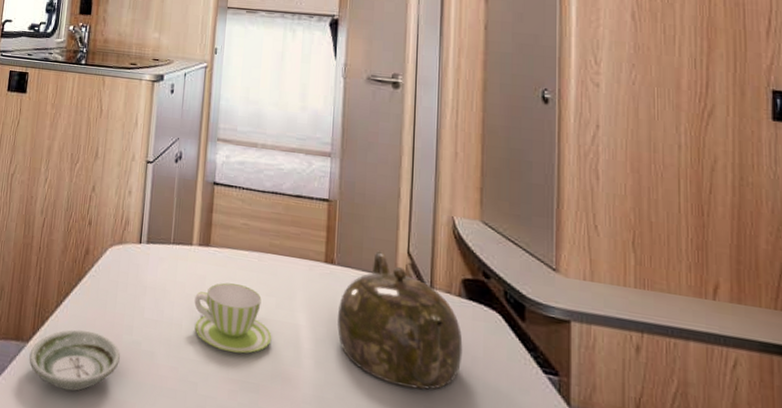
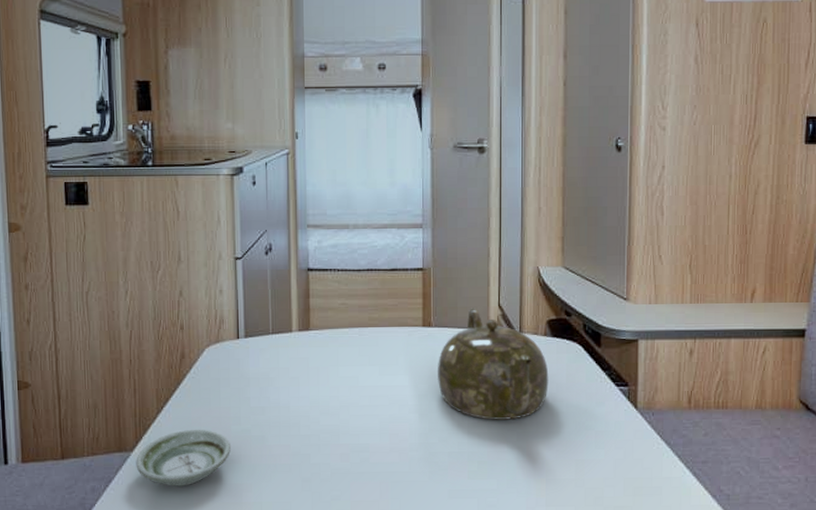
cup: present [194,282,272,354] -> none [299,360,378,421]

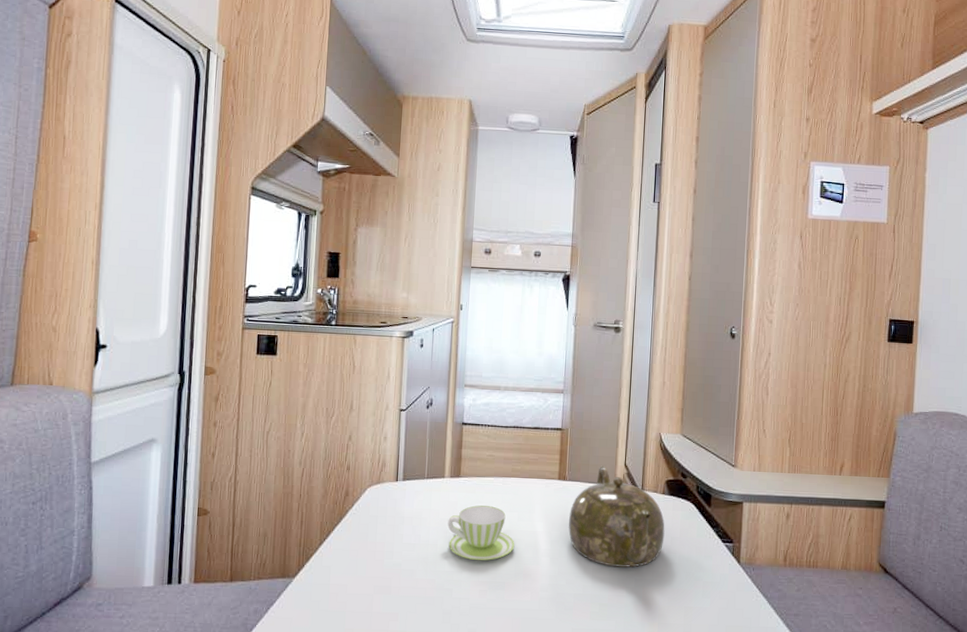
saucer: present [136,429,231,486] -> none [296,560,382,613]
cup: none [299,360,378,421] -> present [448,505,515,561]

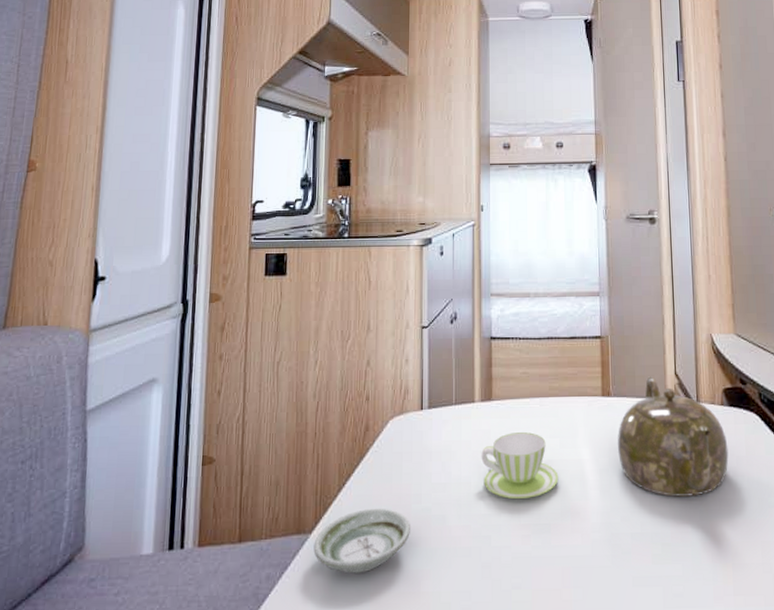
saucer: none [296,560,382,613] -> present [313,508,410,574]

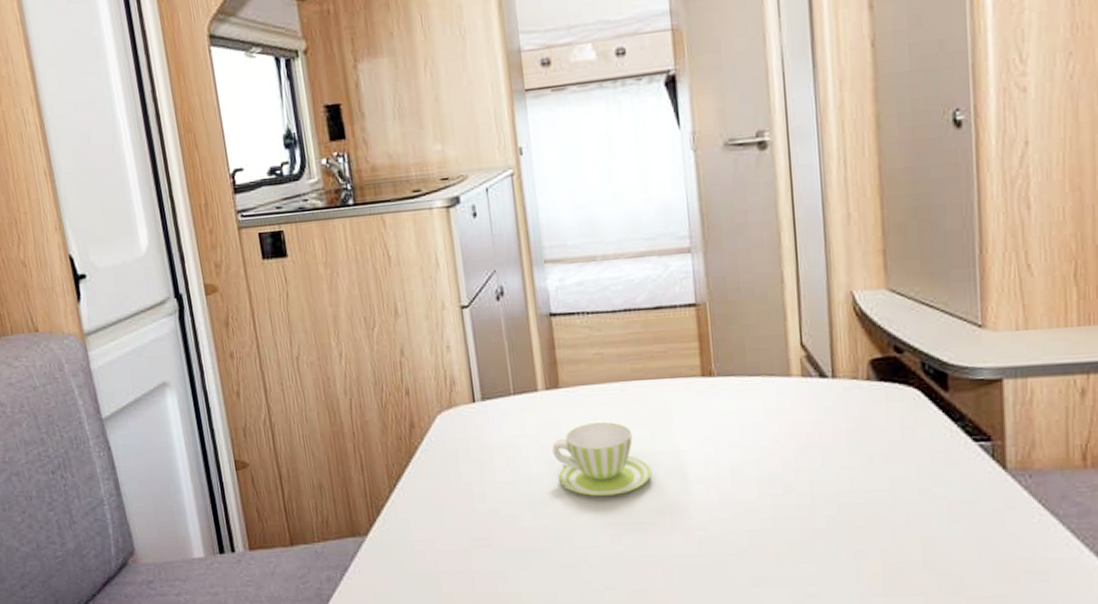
saucer: present [313,508,410,574] -> none [371,509,478,575]
teapot: present [618,376,729,497] -> none [725,349,878,490]

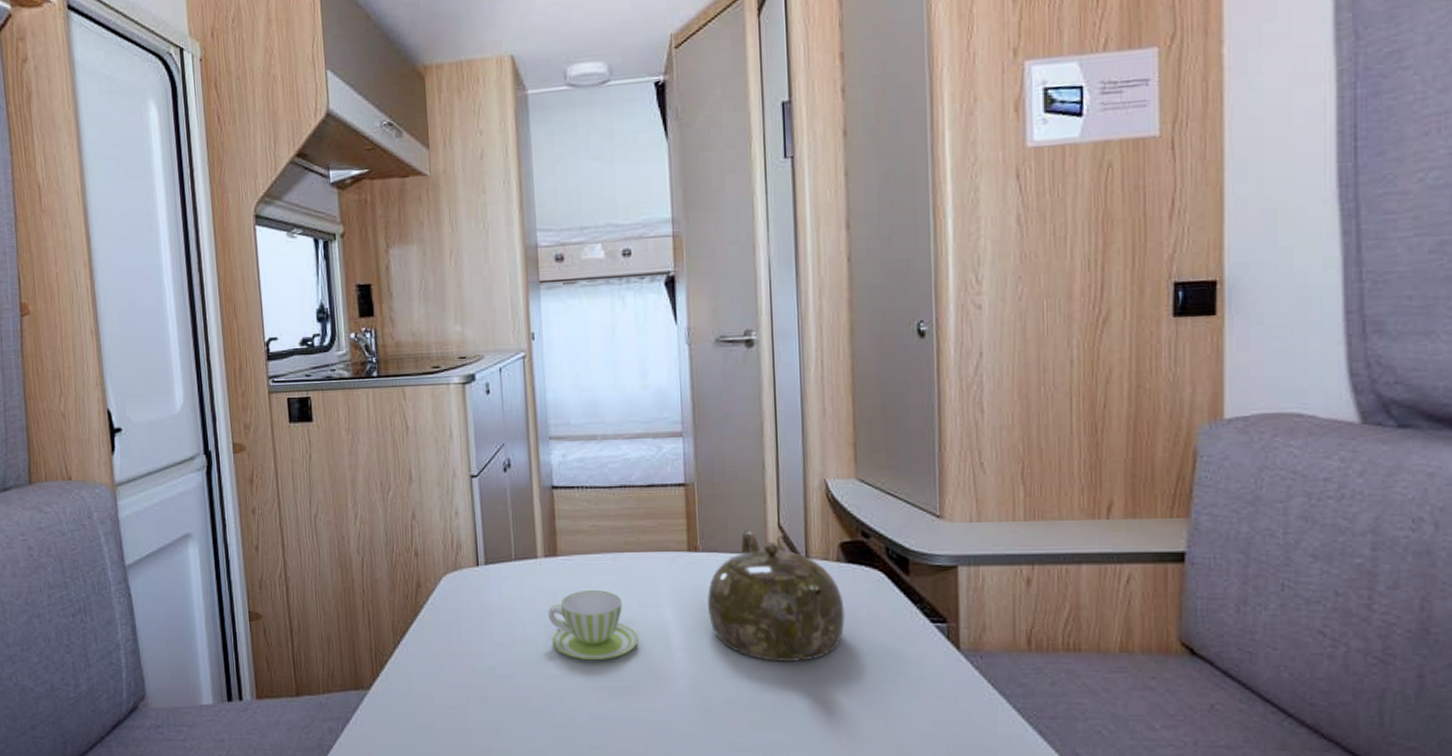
teapot: none [725,349,878,490] -> present [708,529,845,661]

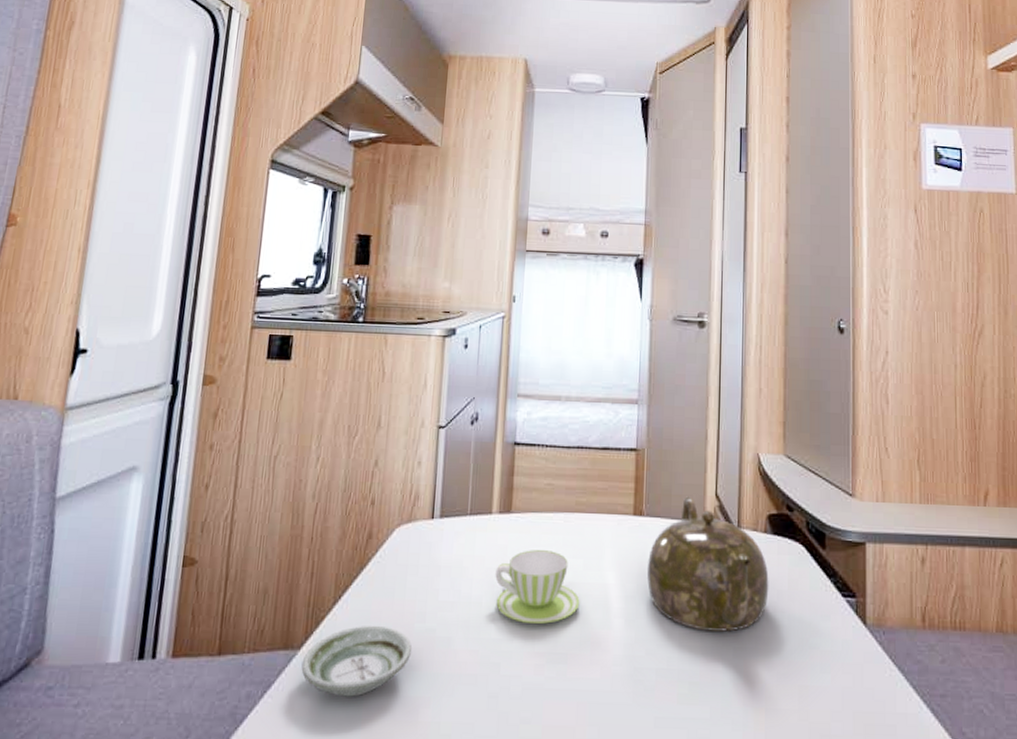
saucer: none [373,666,475,729] -> present [301,625,412,697]

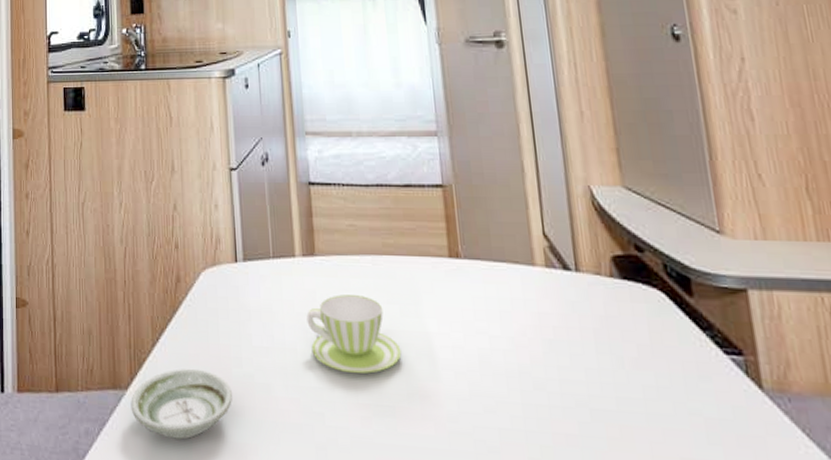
teapot: present [647,496,769,632] -> none [472,236,626,391]

